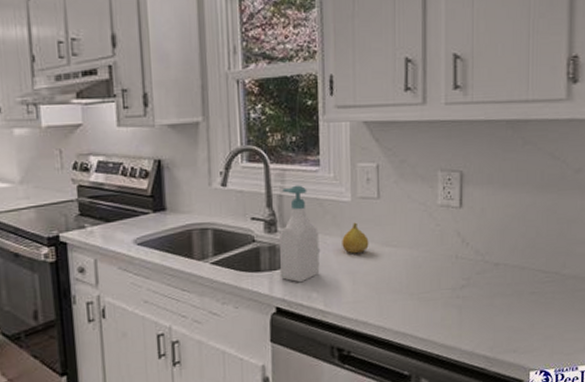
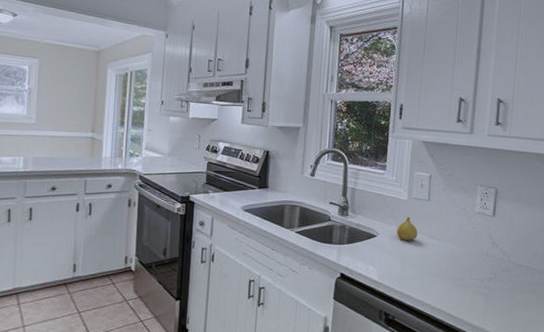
soap bottle: present [278,185,320,283] -> none [346,182,380,257]

